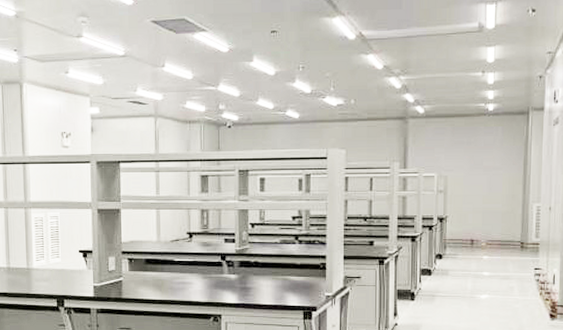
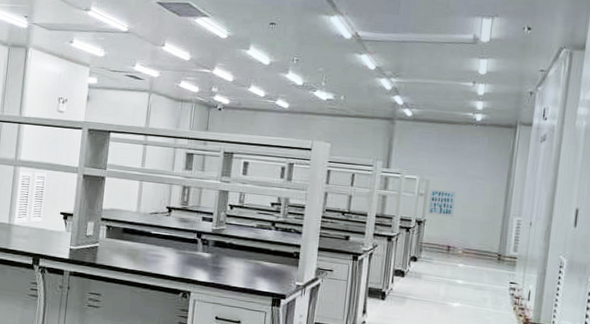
wall art: none [448,185,474,210] -> present [427,189,456,217]

